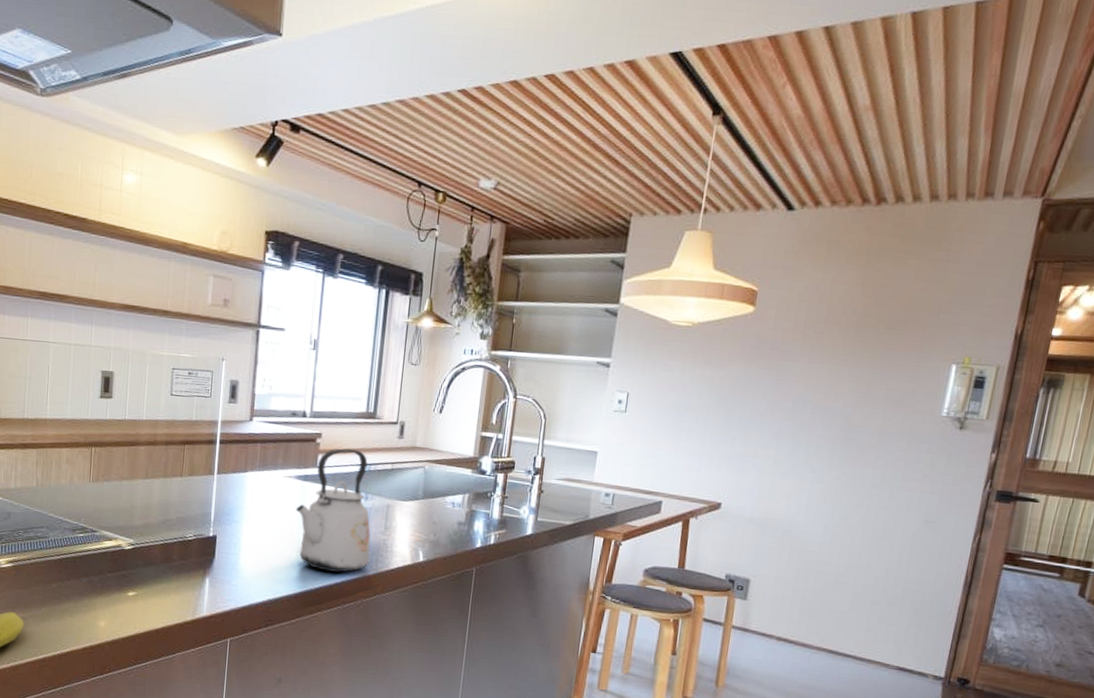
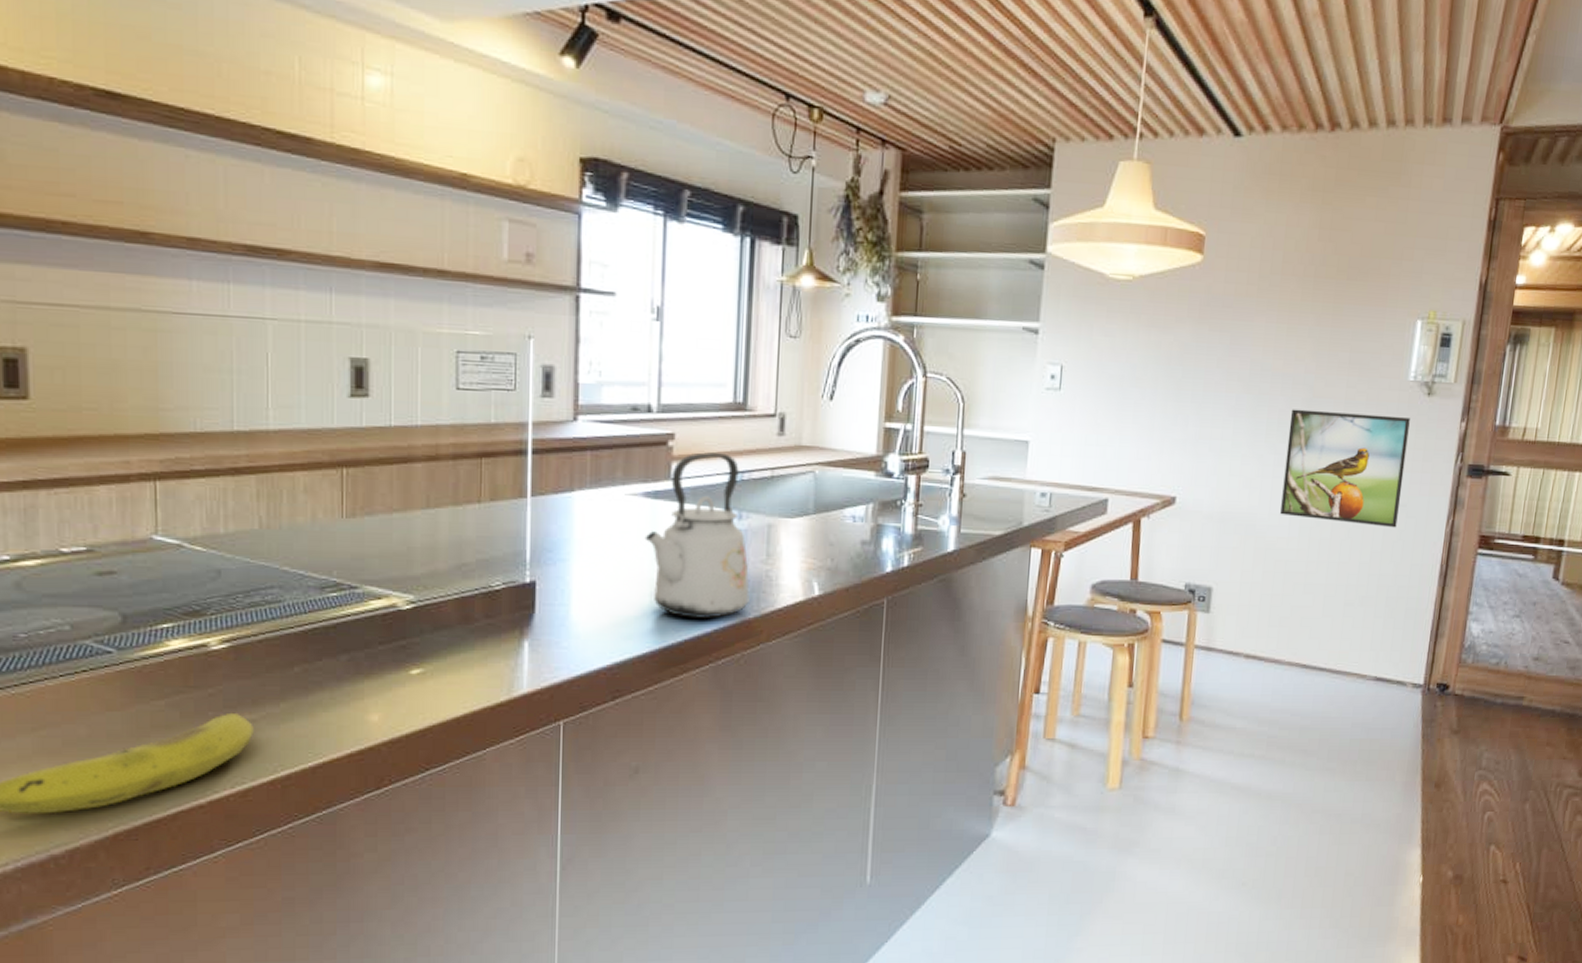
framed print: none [815,435,942,541] -> present [1280,409,1410,528]

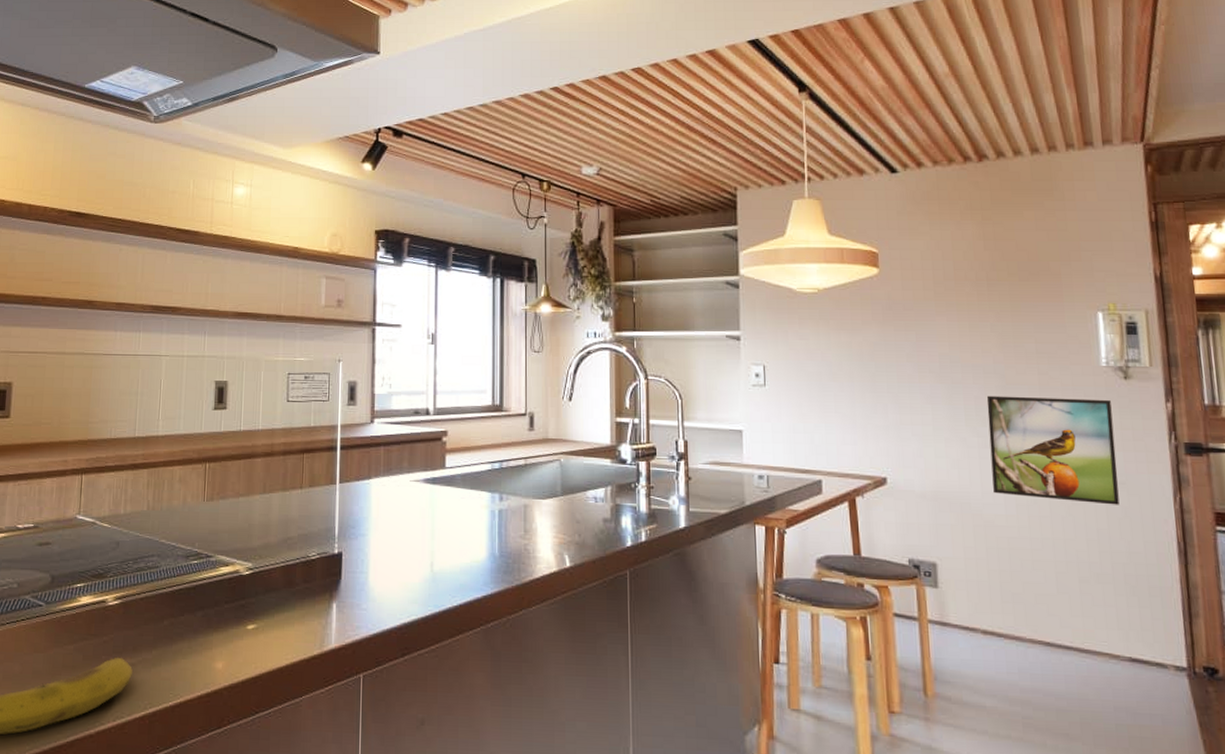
kettle: present [644,451,750,620] -> none [426,444,512,587]

